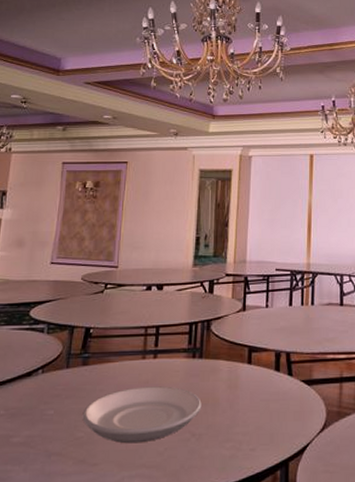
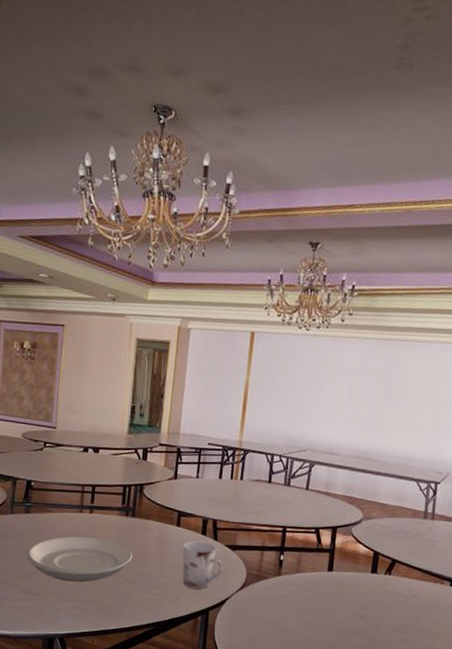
cup: none [256,378,301,437] -> present [182,541,224,590]

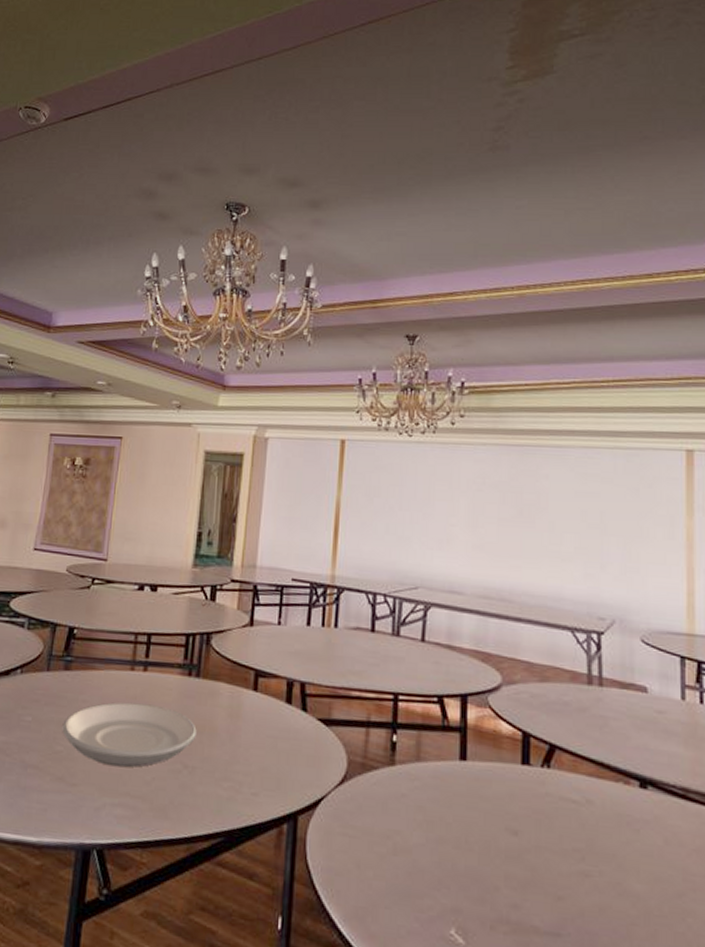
cup: present [182,541,224,590] -> none [261,711,316,783]

